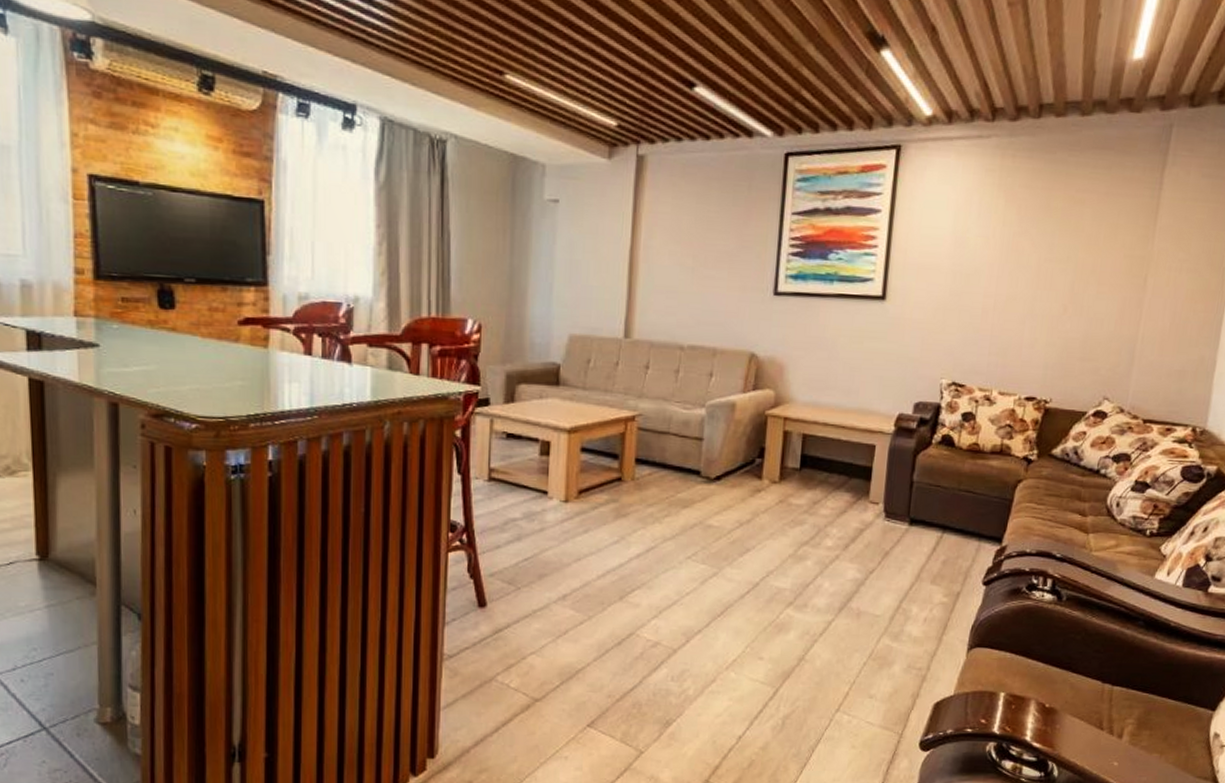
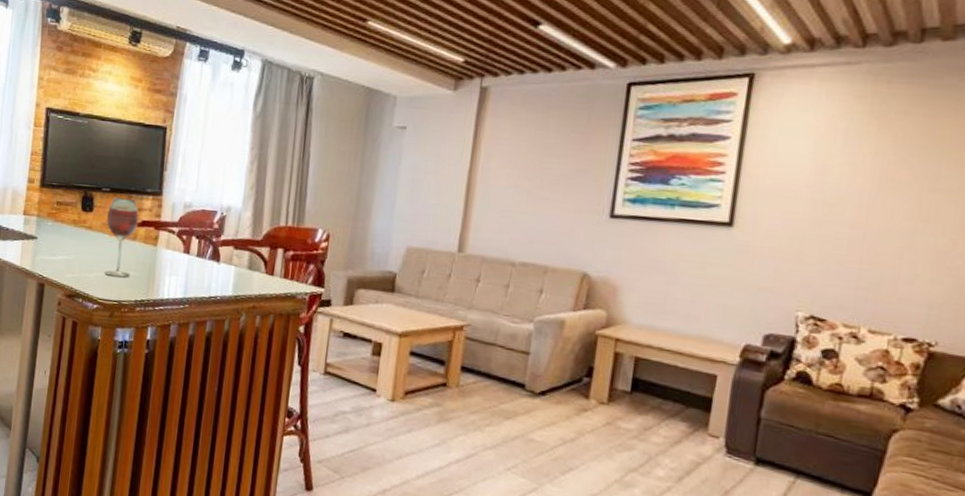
wineglass: none [196,289,239,389] -> present [104,197,139,278]

